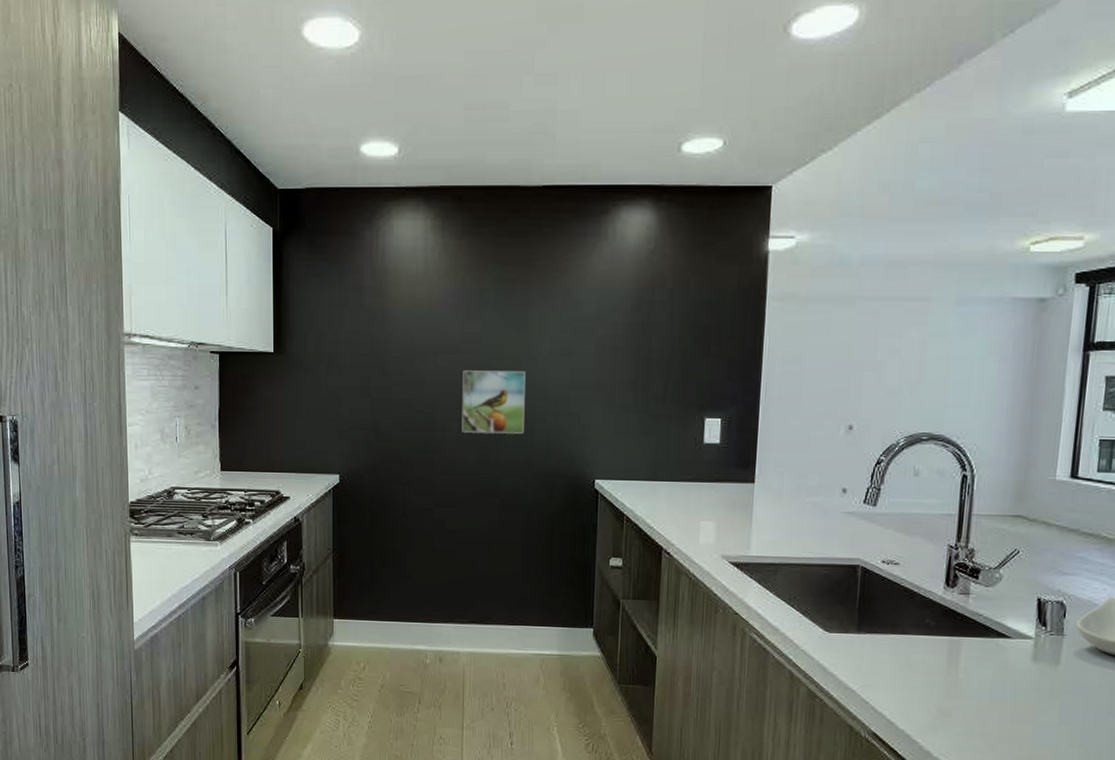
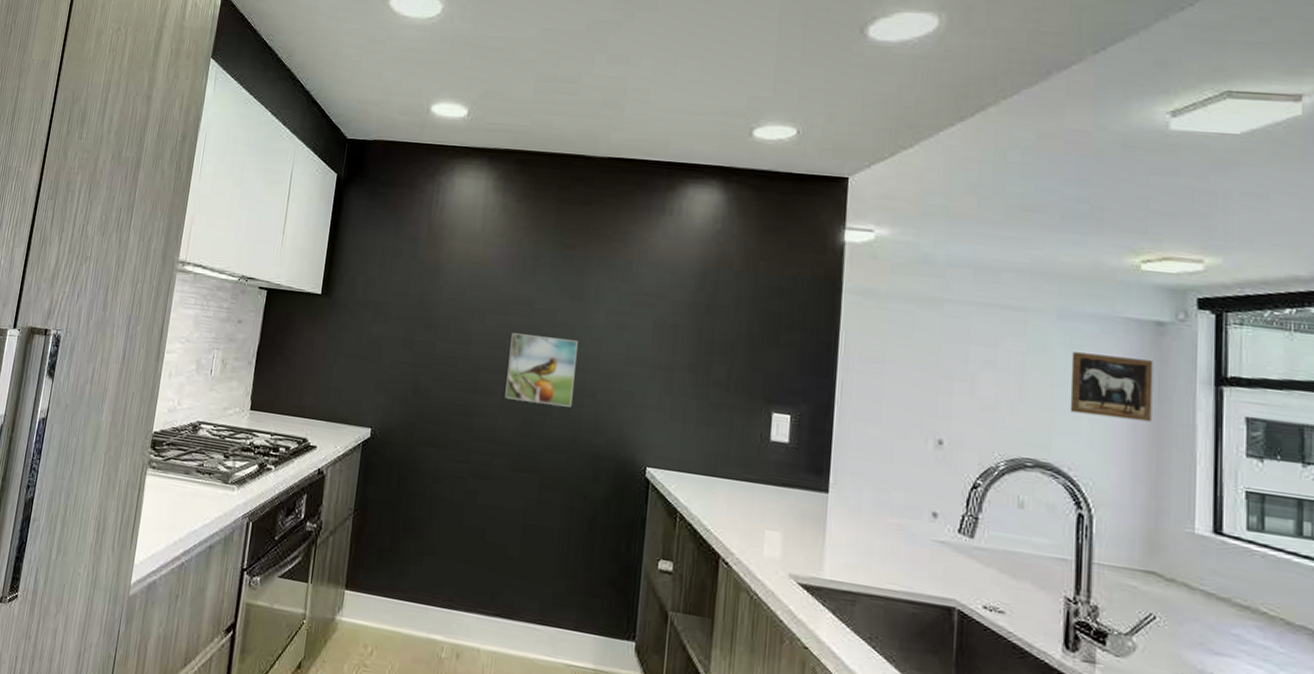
wall art: none [961,334,1034,389] -> present [1069,352,1153,422]

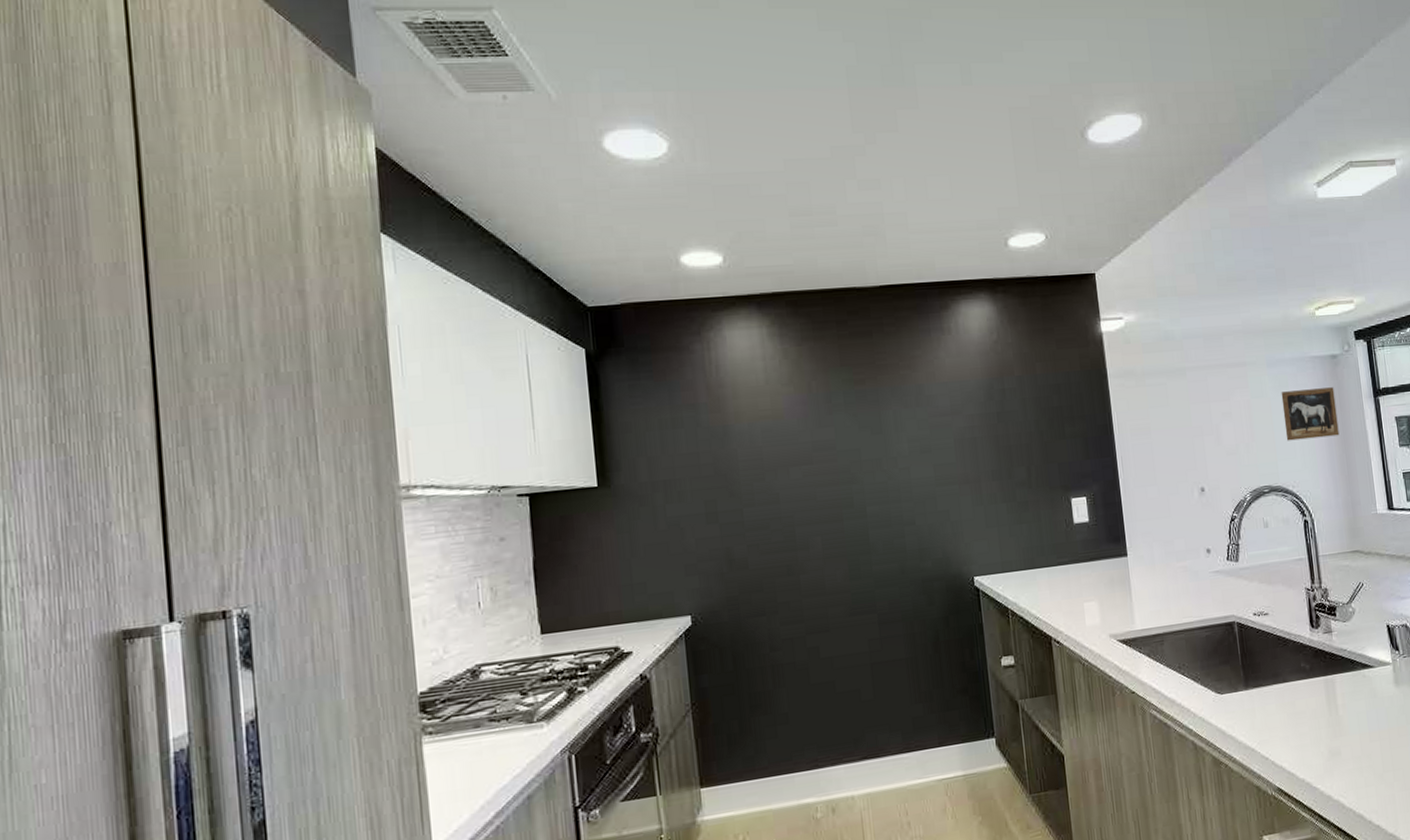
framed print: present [505,333,578,407] -> none [820,474,894,548]

